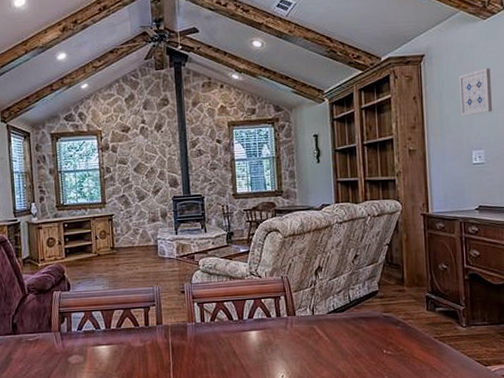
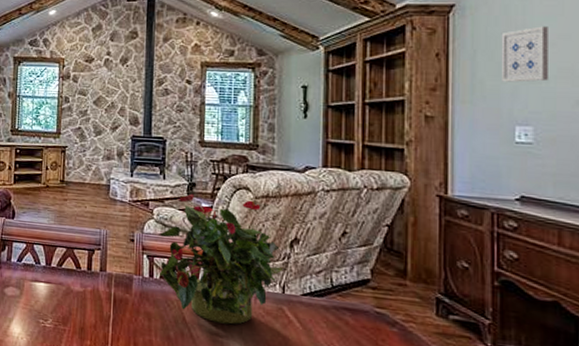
potted plant: none [205,240,313,350] -> present [157,193,285,325]

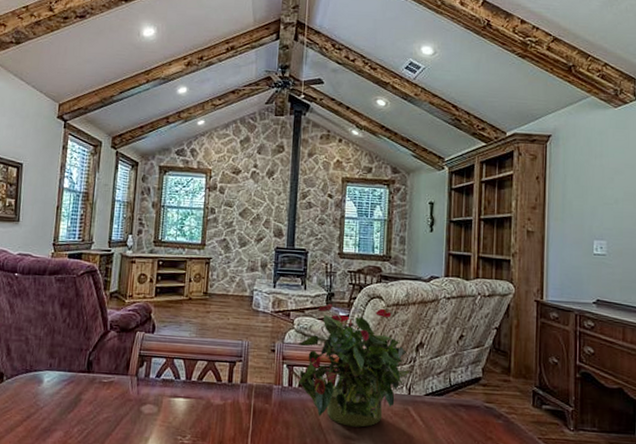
wall art: present [501,26,548,83] -> none [585,157,618,203]

